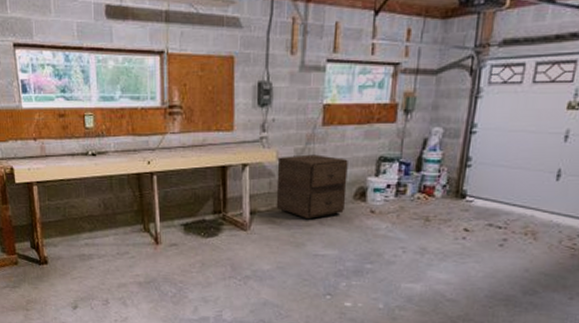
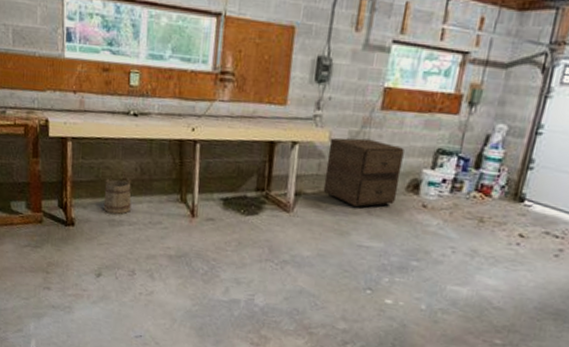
bucket: none [70,206,99,249] -> present [103,168,132,214]

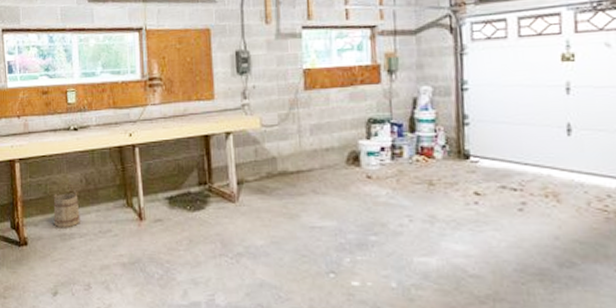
filing cabinet: present [323,138,404,208] -> none [261,119,339,188]

